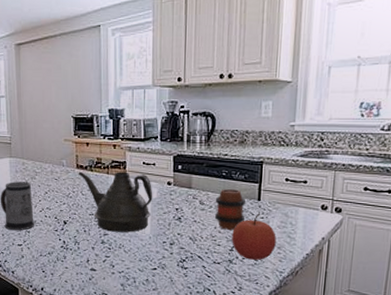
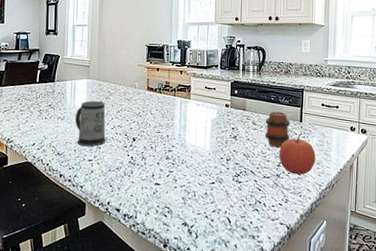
teapot: present [78,171,153,233] -> none [148,93,213,149]

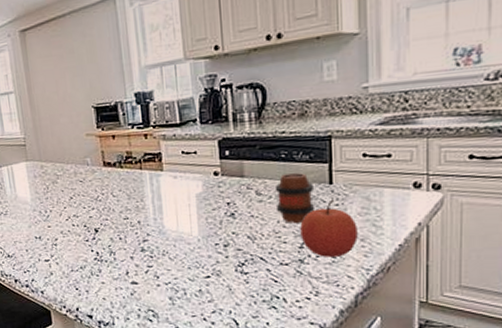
mug: present [75,101,106,147] -> none [19,187,62,245]

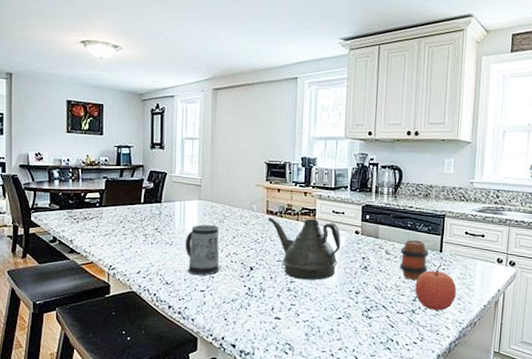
mug: none [19,187,62,245] -> present [184,224,220,276]
teapot: none [106,165,198,237] -> present [268,217,341,280]

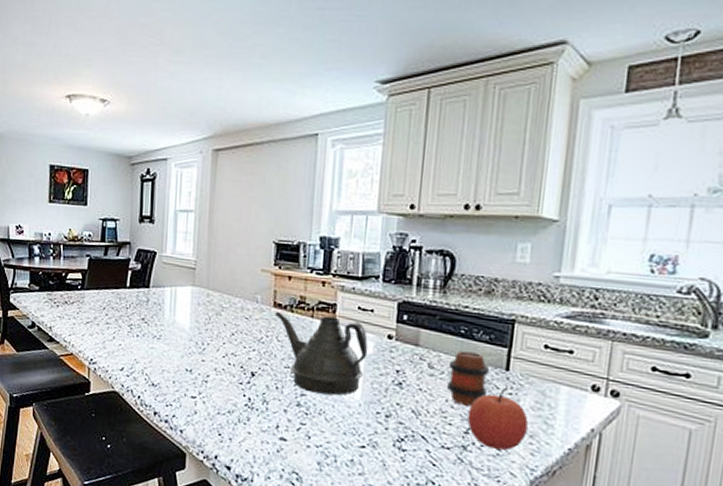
mug: present [184,224,220,276] -> none [174,316,216,379]

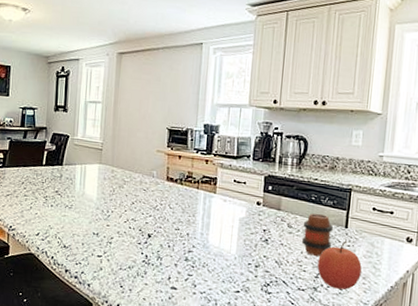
teapot: present [275,311,368,396] -> none [167,184,242,251]

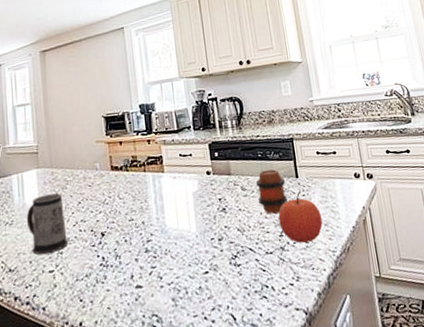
mug: none [83,189,119,241] -> present [26,193,69,255]

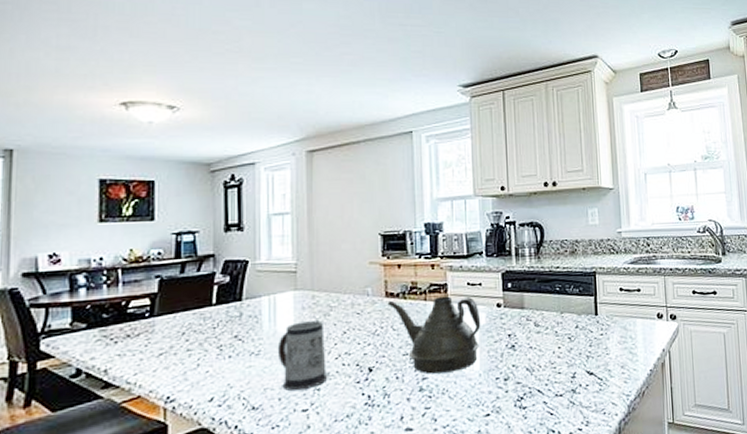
teapot: none [113,167,194,237] -> present [387,296,481,374]
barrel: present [255,169,288,214] -> none [550,305,585,354]
apple: present [278,190,323,243] -> none [572,329,619,386]

